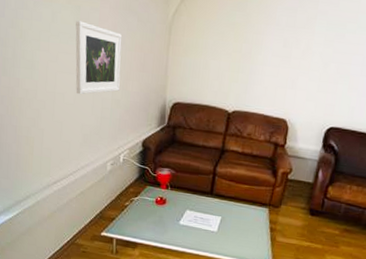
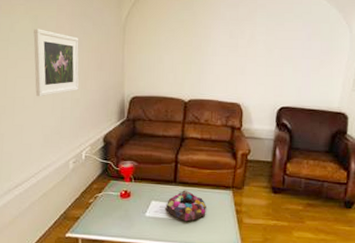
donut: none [198,202,241,234] -> present [164,190,206,222]

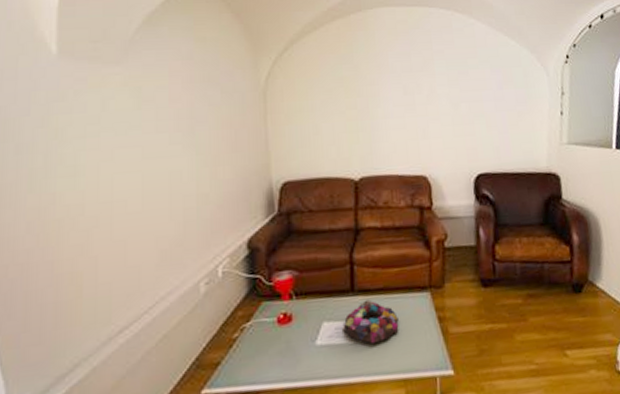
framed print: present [33,28,79,97] -> none [137,104,206,198]

